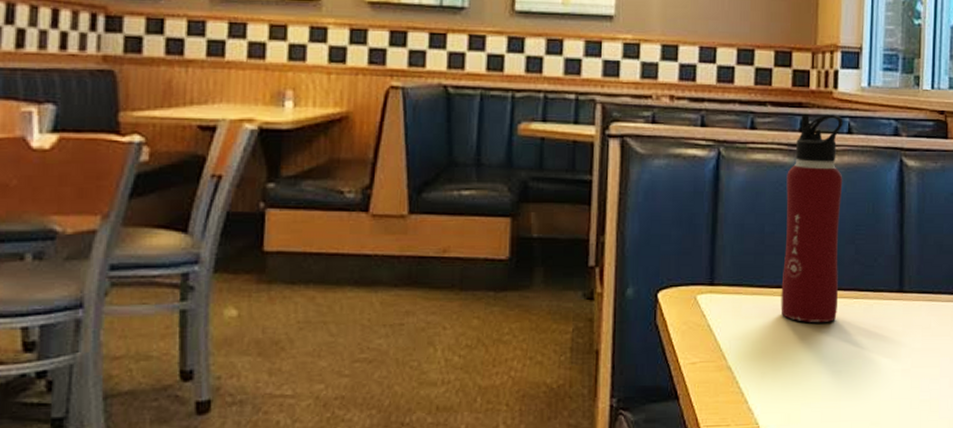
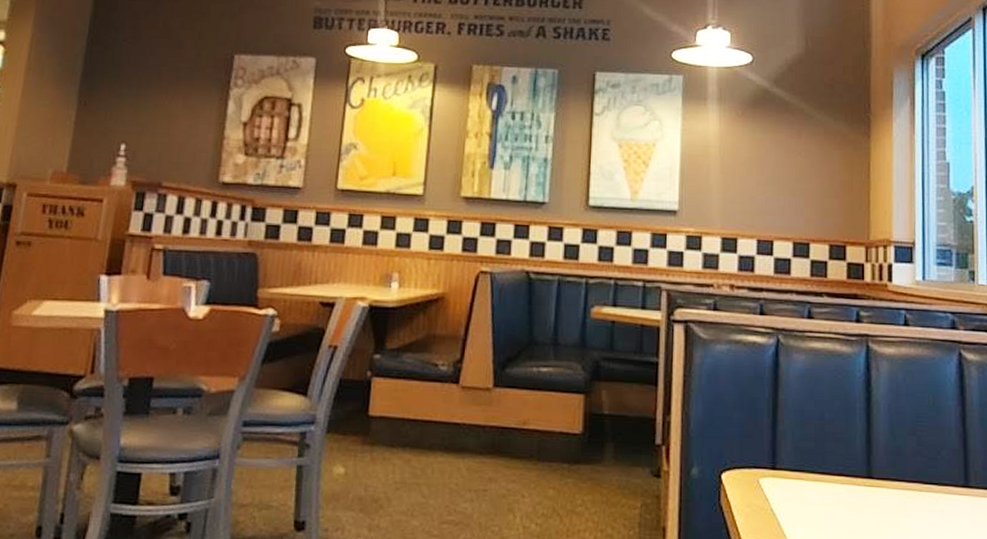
water bottle: present [780,113,843,322] -> none [843,304,902,514]

